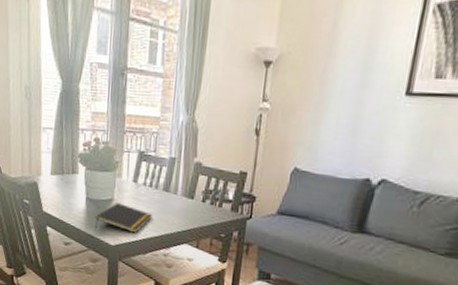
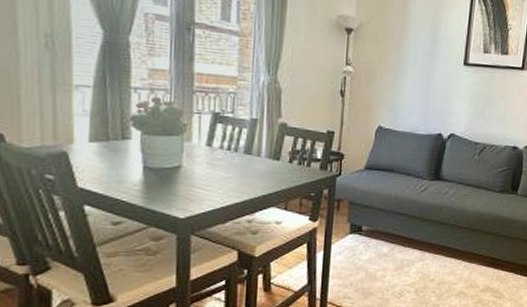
notepad: present [94,203,153,233] -> none [156,170,232,202]

